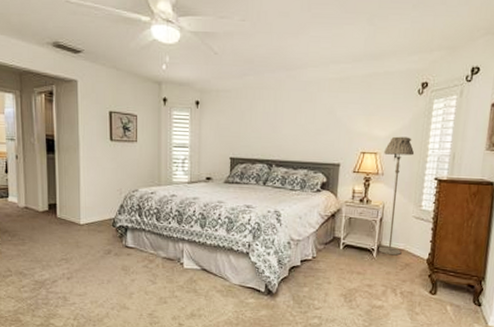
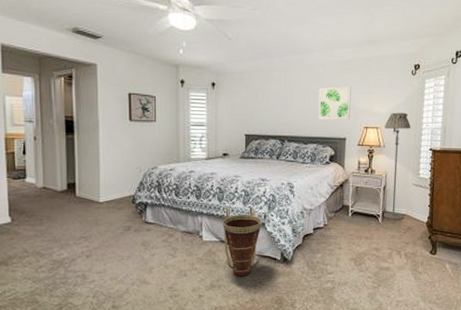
basket: none [204,235,246,307] -> present [222,207,262,276]
wall art: none [310,106,348,144] -> present [318,86,351,120]

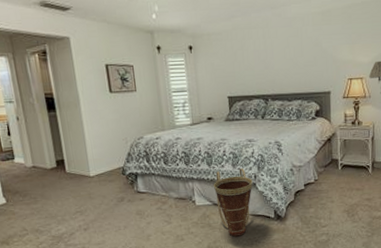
wall art: present [318,86,351,120] -> none [299,38,333,75]

